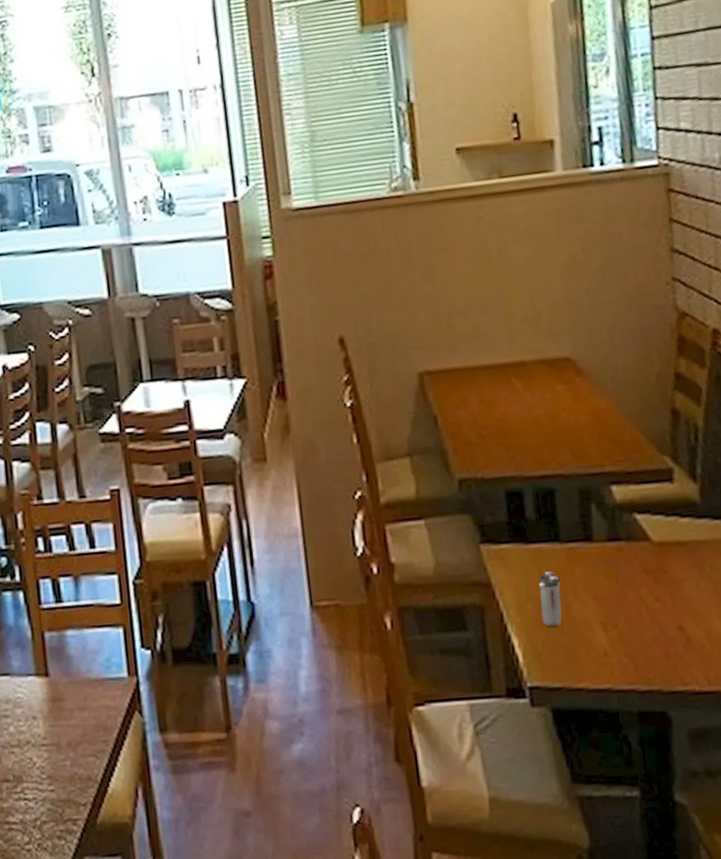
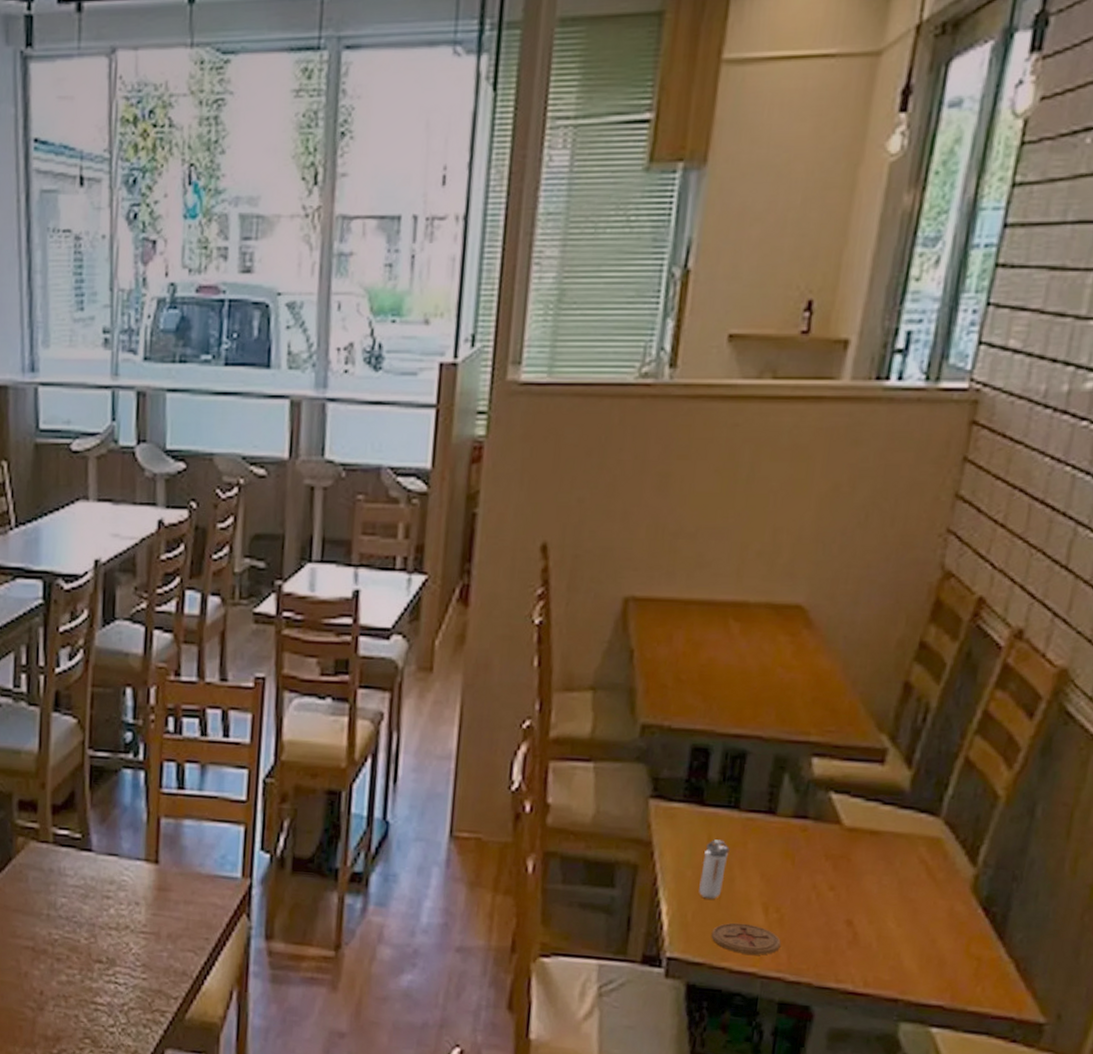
coaster: none [562,644,626,673] -> present [711,922,781,955]

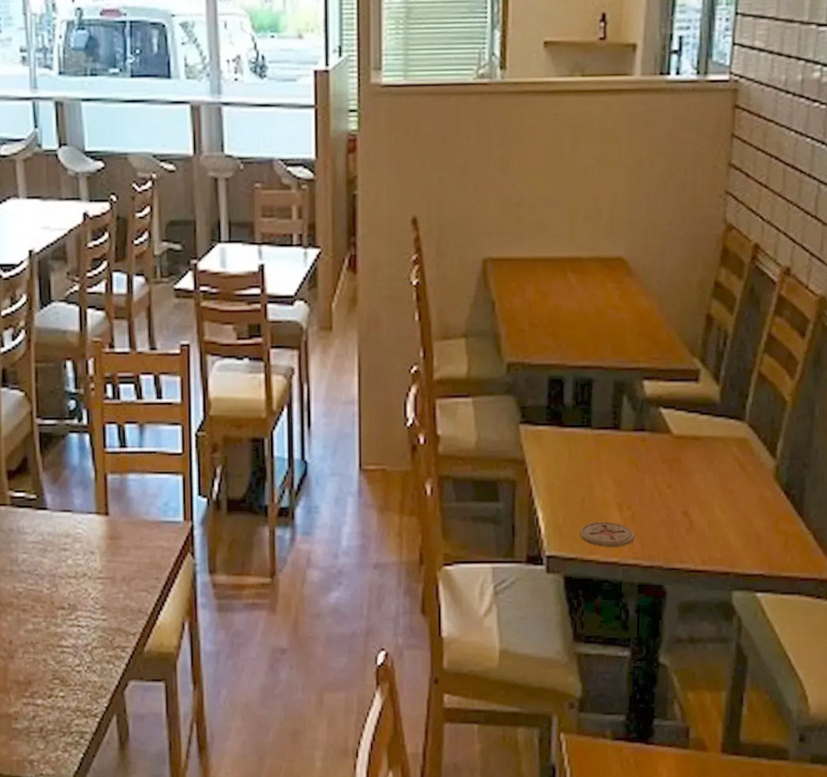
shaker: present [699,839,730,899] -> none [566,454,587,504]

